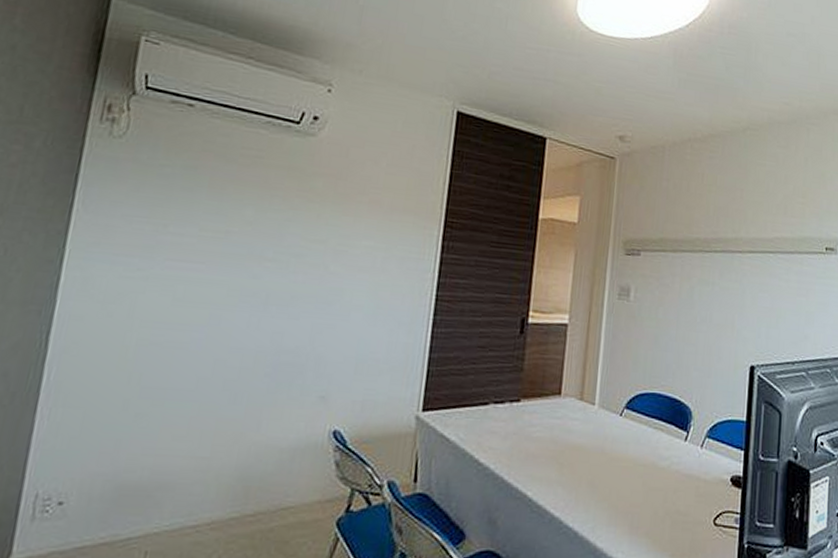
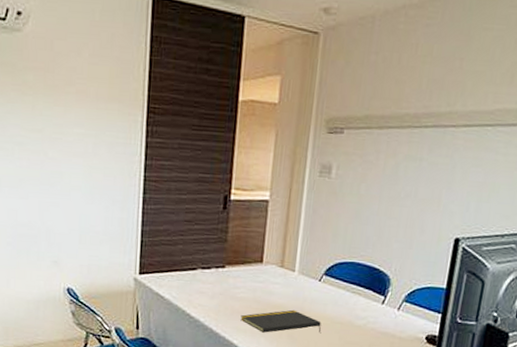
notepad: none [536,450,624,481] -> present [240,309,321,334]

